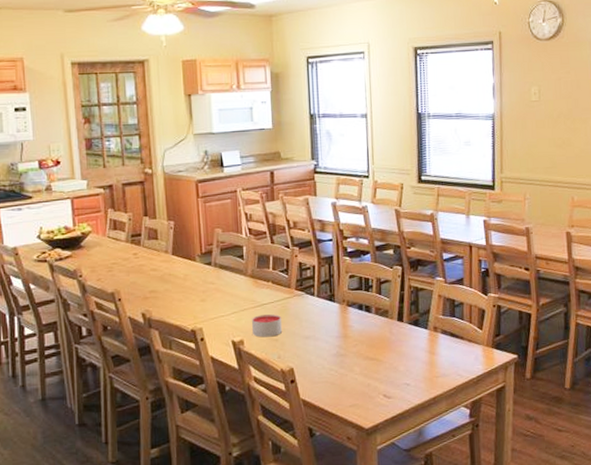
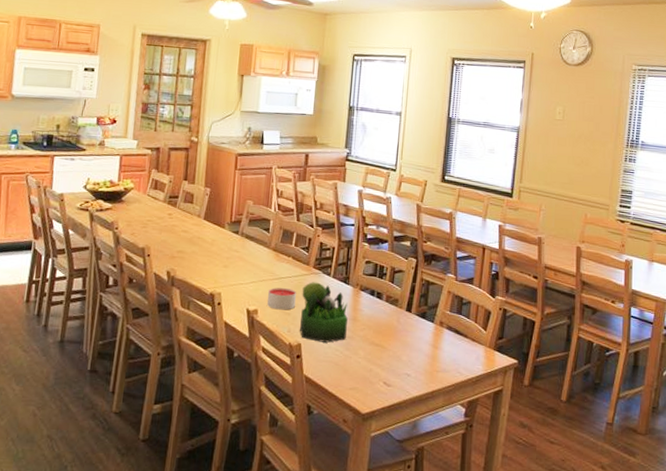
plant: none [287,304,339,364] -> present [300,282,348,343]

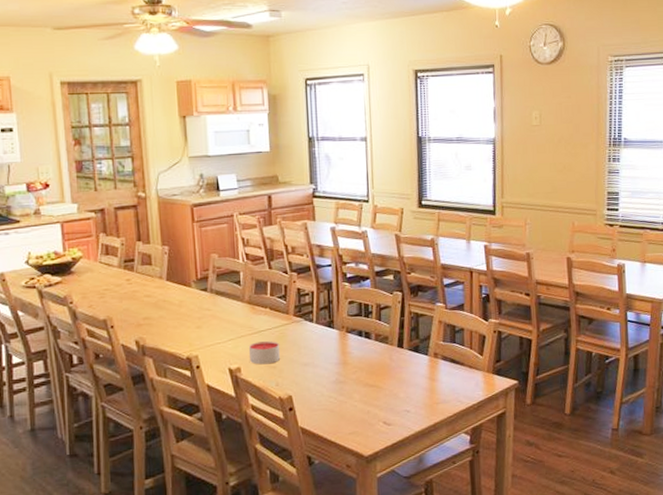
plant: present [300,282,348,343] -> none [285,330,338,392]

